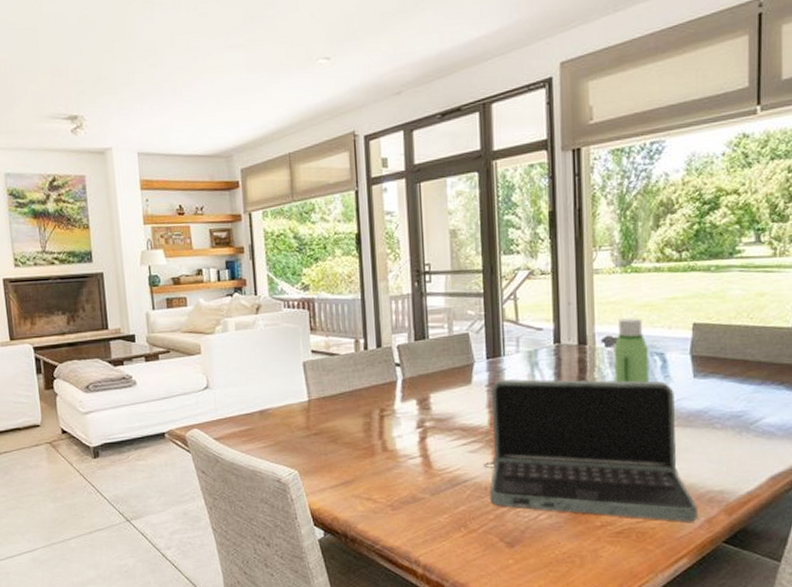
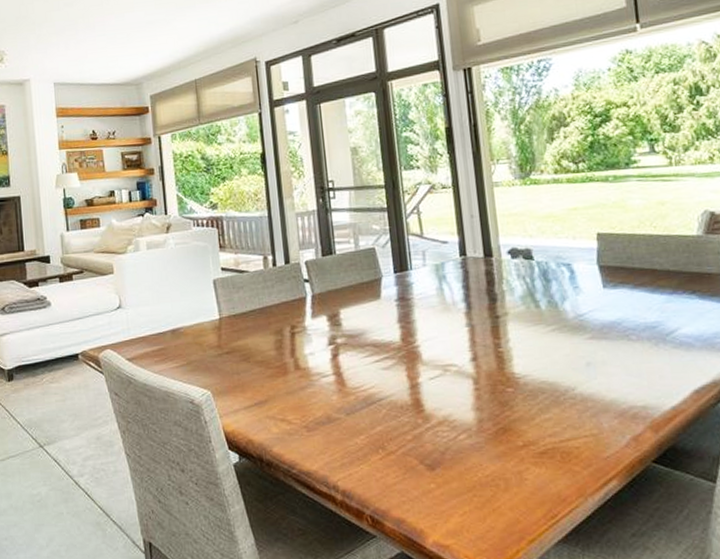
laptop: present [483,379,697,522] -> none [397,292,623,441]
water bottle: present [613,318,650,383] -> none [520,229,560,295]

